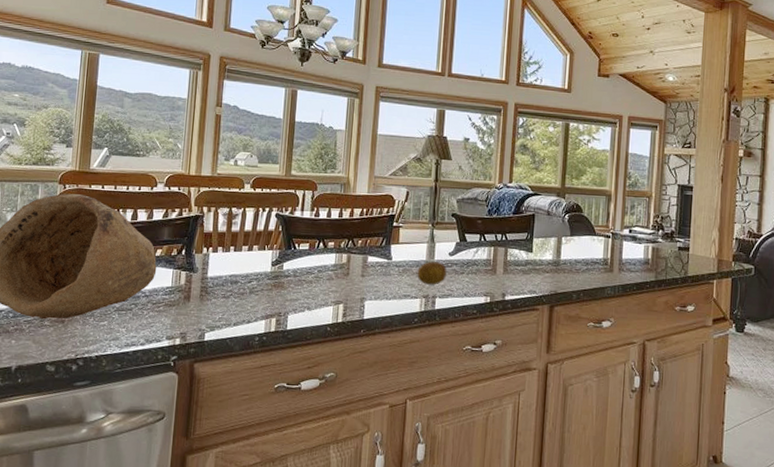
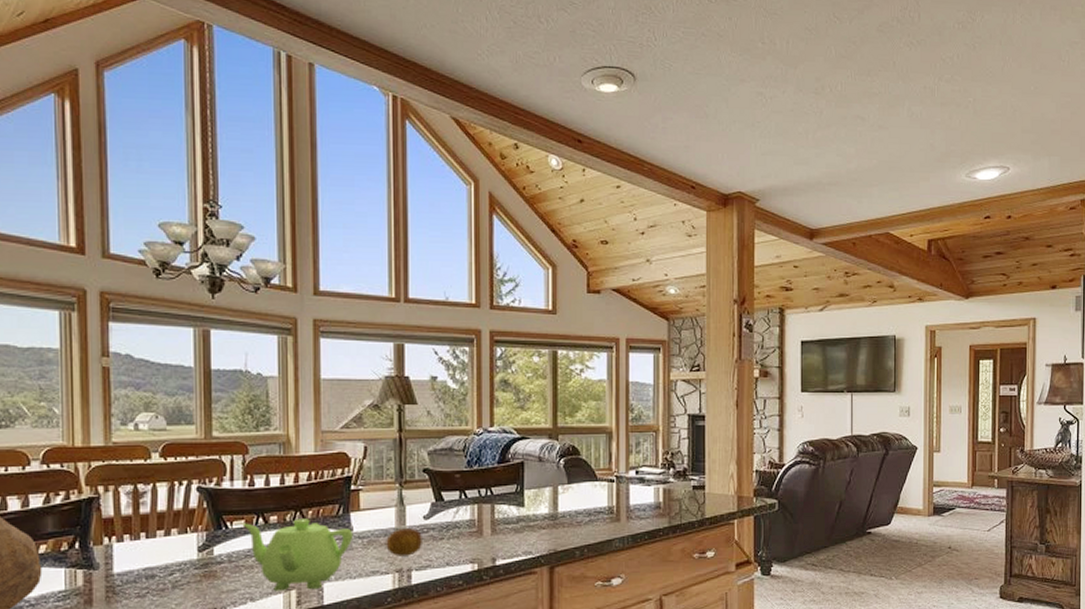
teapot: none [307,246,392,306] -> present [242,519,354,591]

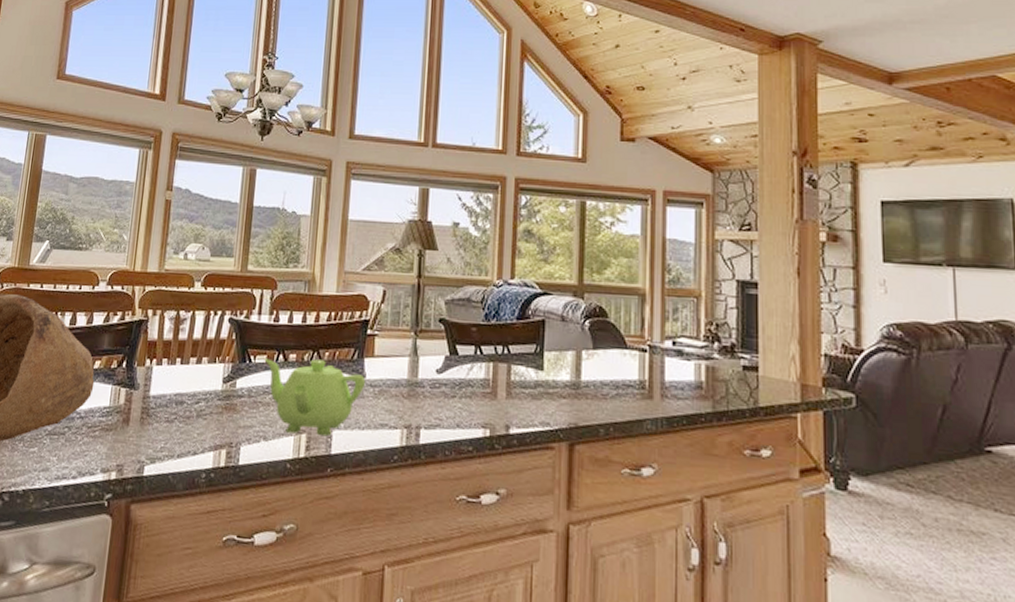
fruit: present [386,528,422,557] -> none [396,380,434,412]

